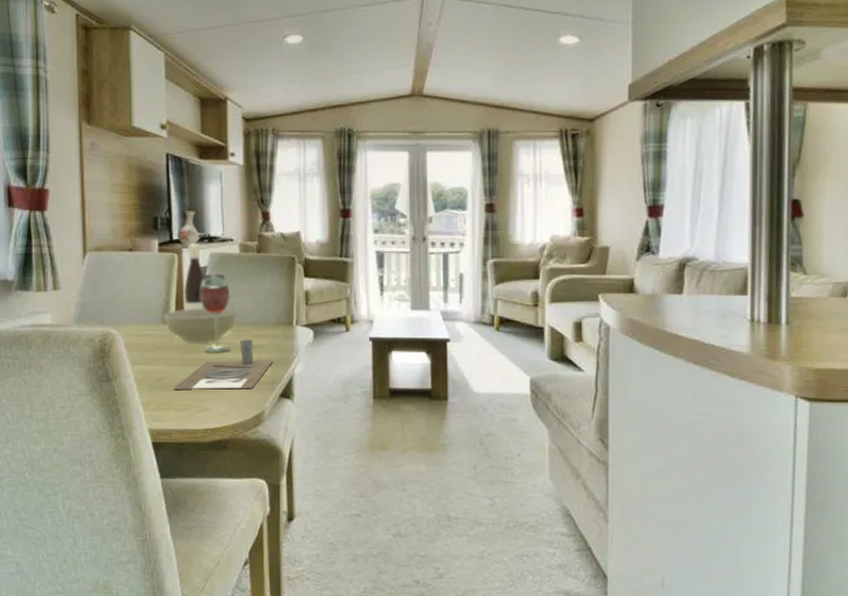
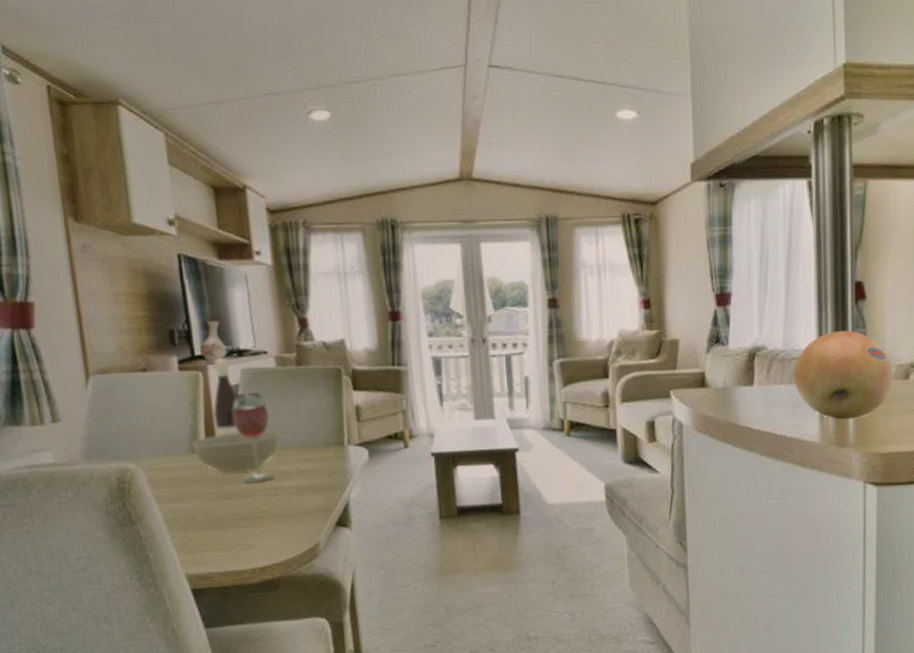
place setting: present [173,339,273,389] -> none [210,464,325,527]
fruit: none [724,245,830,333] -> present [793,330,893,420]

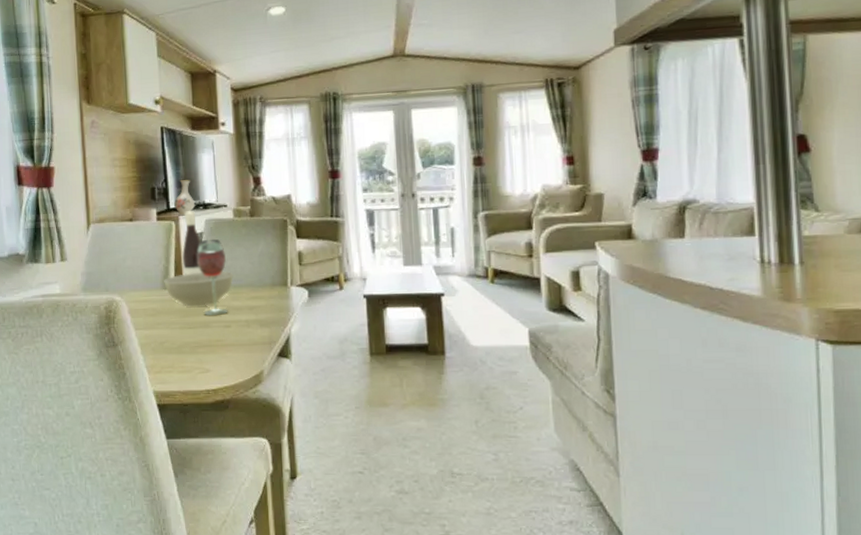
fruit: present [793,330,893,420] -> none [729,183,846,274]

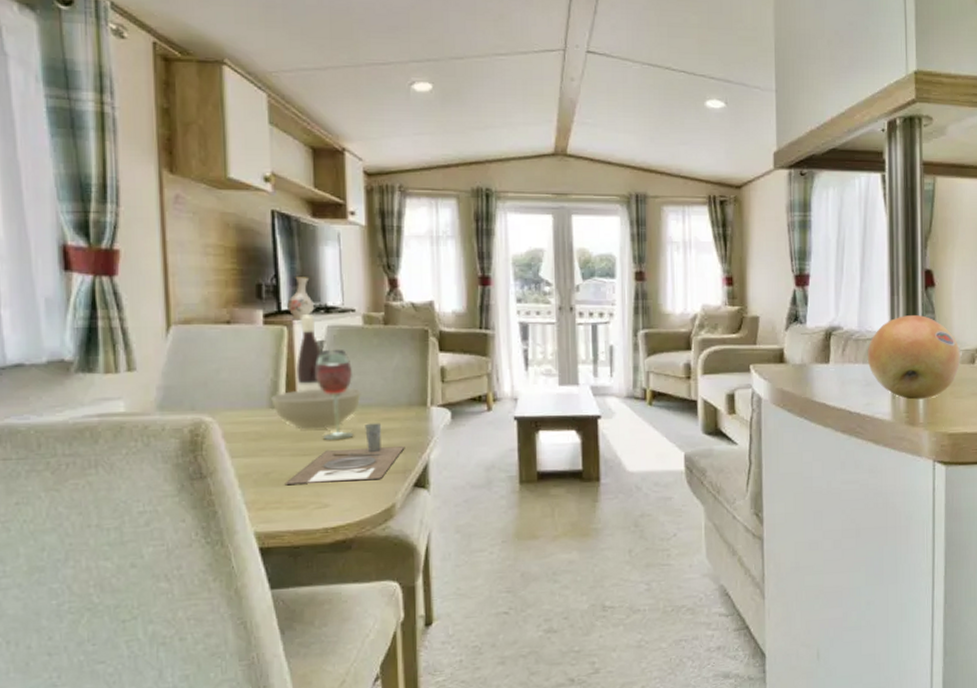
place setting: none [175,301,270,352] -> present [284,423,405,484]
fruit: none [729,183,846,274] -> present [867,314,960,400]

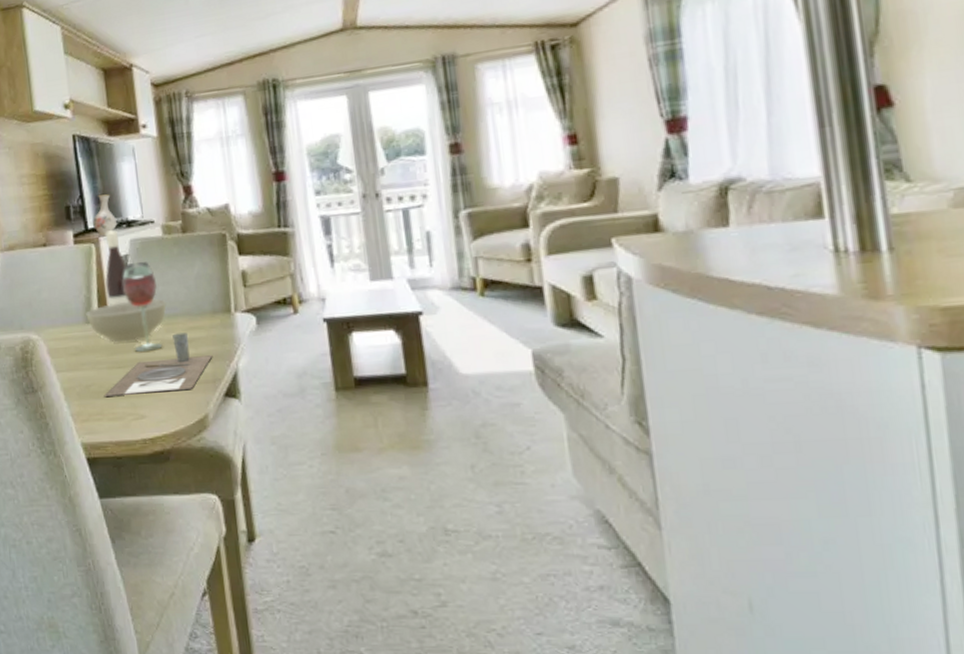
fruit: present [867,314,960,400] -> none [788,148,952,265]

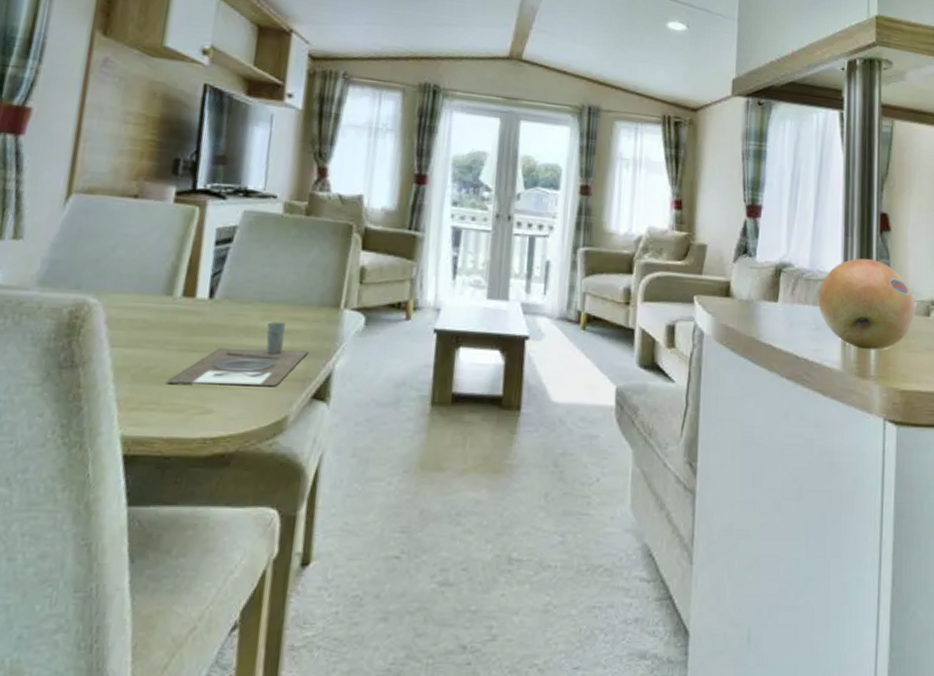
bowl: present [86,299,167,342] -> none [168,277,270,324]
vase: present [93,194,117,237] -> none [203,155,233,202]
bottle: present [105,230,130,307] -> none [199,196,233,280]
wineglass: present [122,261,163,352] -> none [219,236,264,337]
fruit: none [788,148,952,265] -> present [817,258,915,350]

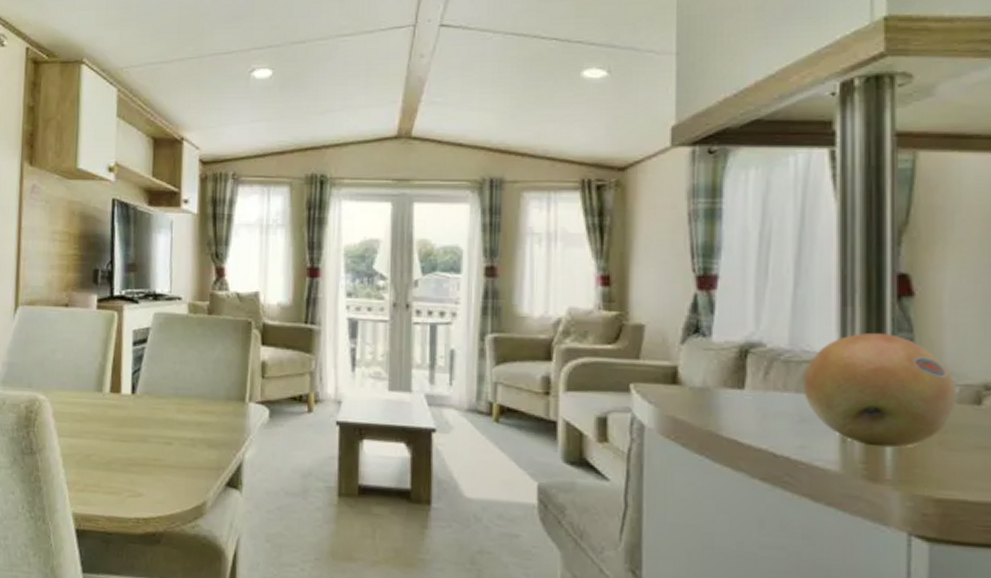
place setting: present [166,321,309,386] -> none [103,414,220,474]

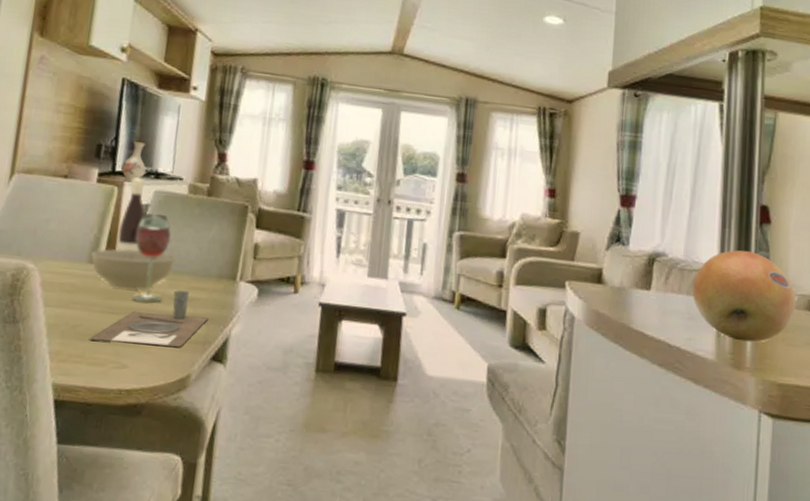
bowl: none [98,375,181,417] -> present [91,249,176,290]
place setting: none [103,414,220,474] -> present [89,290,209,347]
vase: none [119,264,143,306] -> present [121,141,146,183]
bottle: none [121,301,147,378] -> present [117,177,145,252]
wineglass: none [140,336,175,429] -> present [133,213,171,303]

